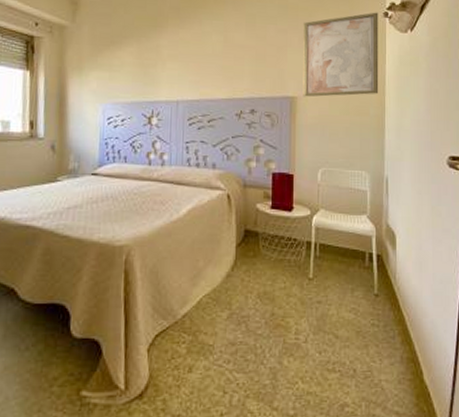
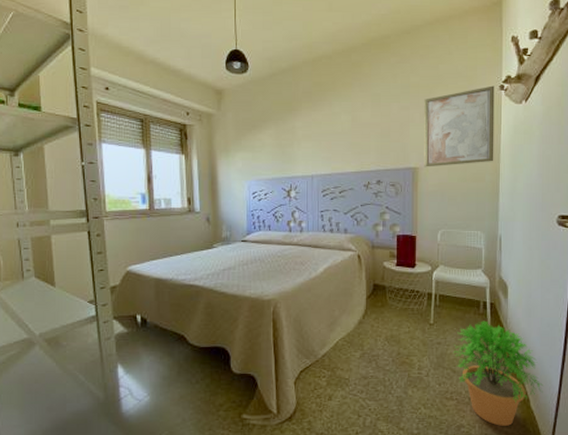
potted plant: none [336,275,438,405] -> present [453,320,543,426]

